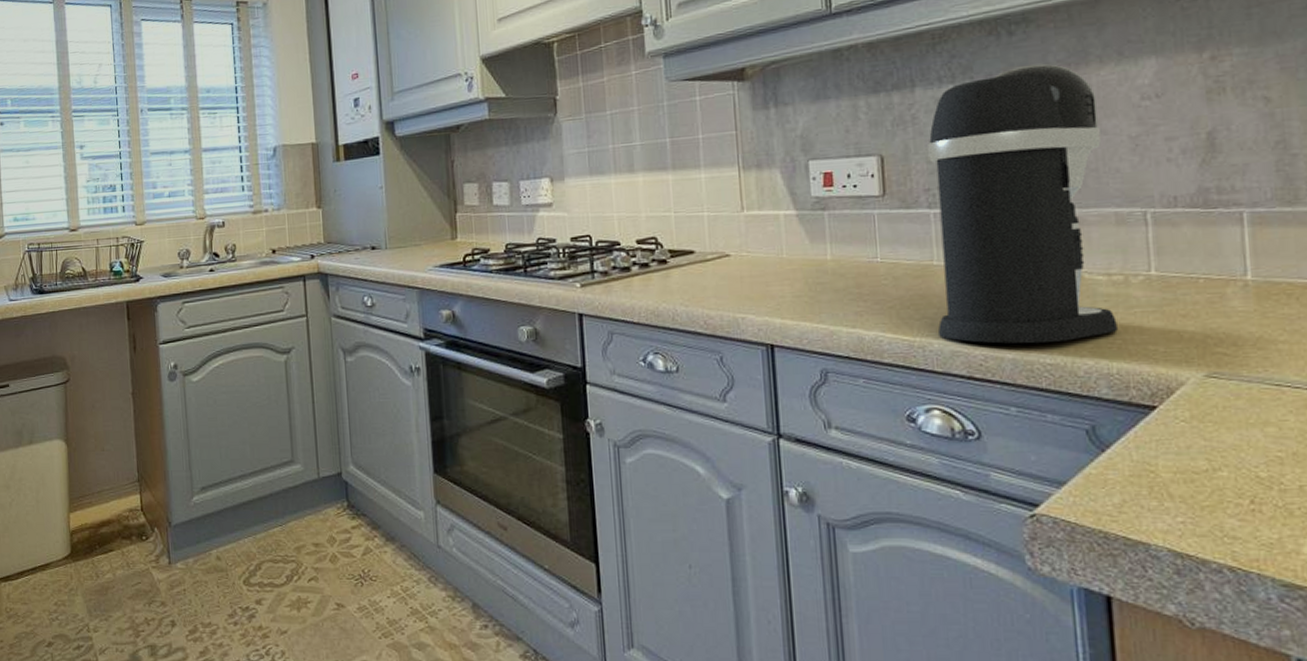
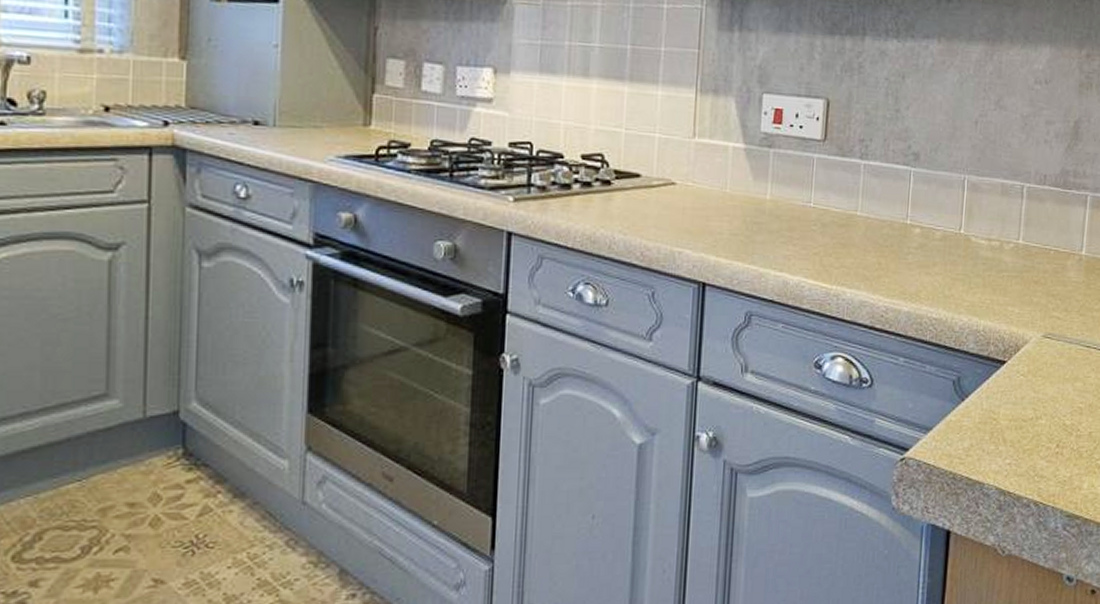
coffee maker: present [928,63,1118,344] -> none [852,33,1003,299]

